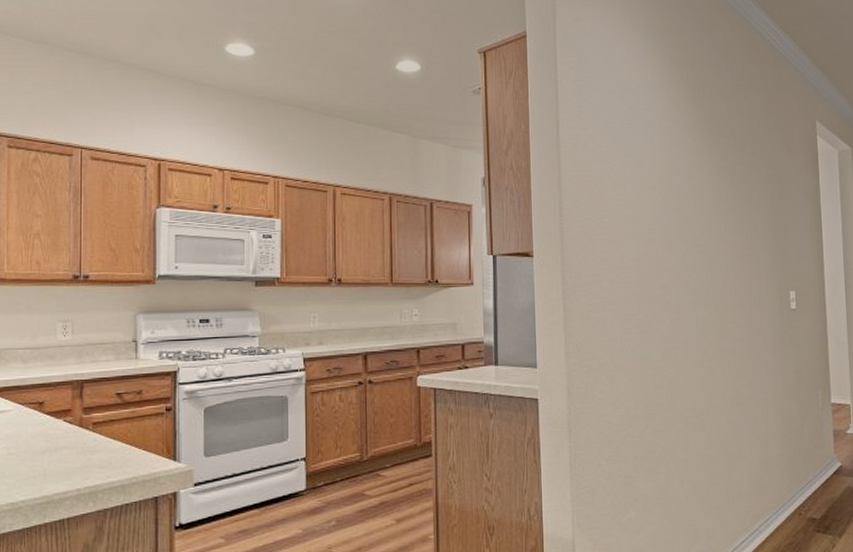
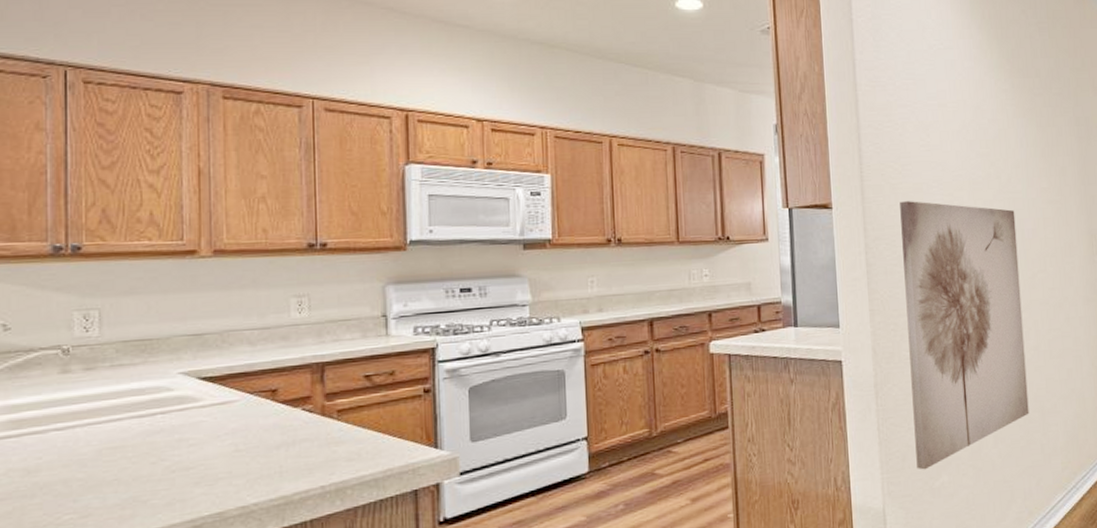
wall art: none [597,251,715,505] -> present [900,201,1029,470]

